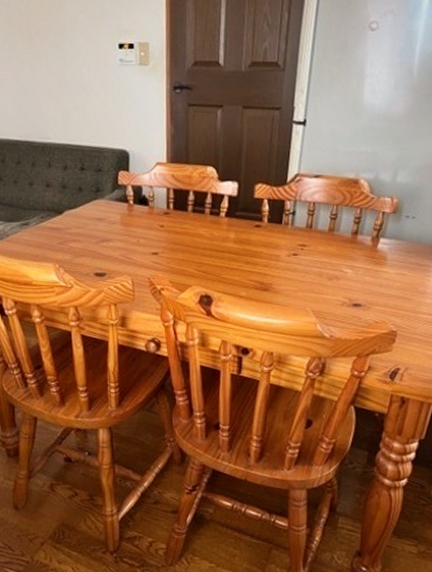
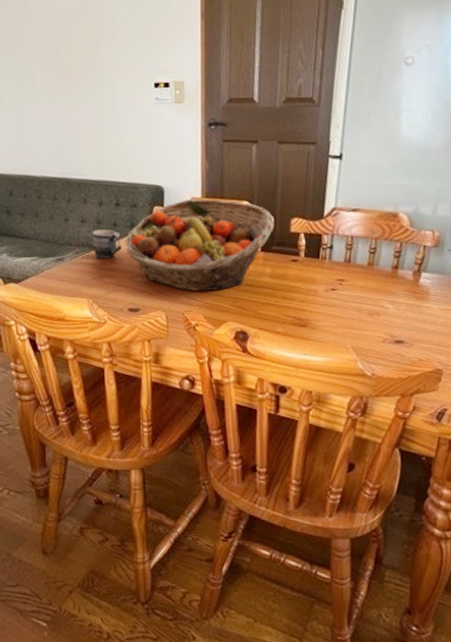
mug: none [57,194,87,224] -> present [92,229,122,259]
fruit basket: none [90,163,238,257] -> present [125,198,274,292]

